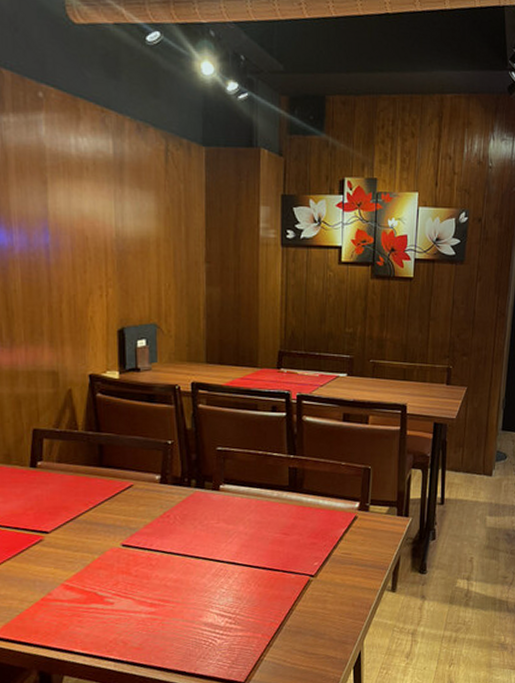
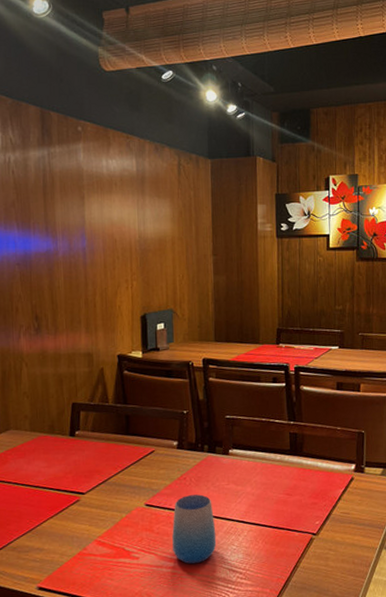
cup: none [152,534,204,609] -> present [172,494,217,565]

